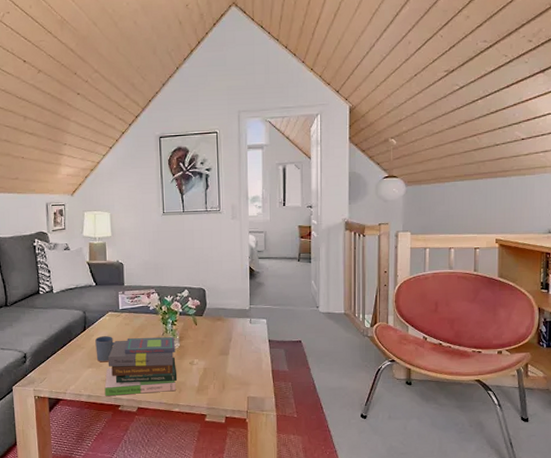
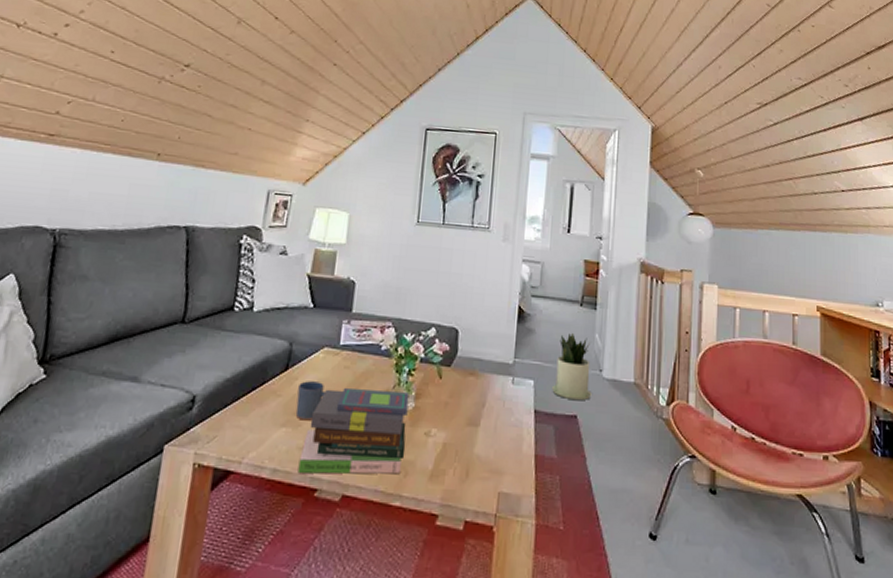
planter: none [281,281,312,331] -> present [552,332,592,401]

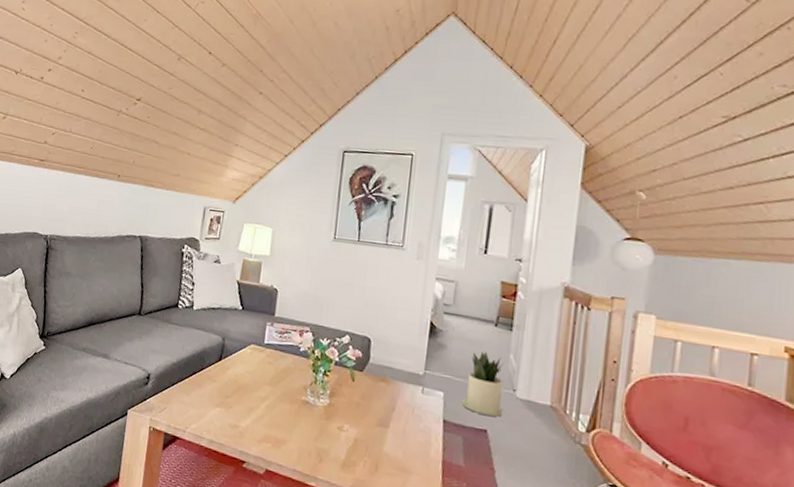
mug: present [295,381,325,421] -> none [227,371,252,405]
books: present [298,388,410,475] -> none [229,380,325,459]

